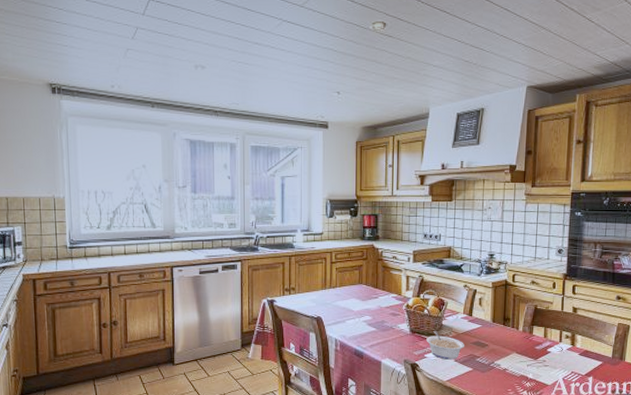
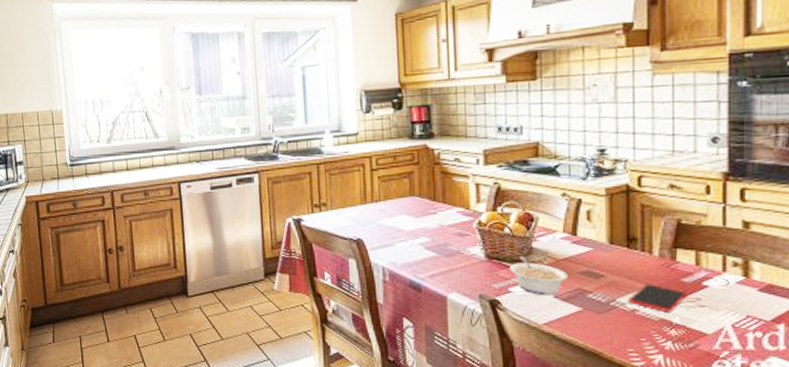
smartphone: none [501,350,538,371] -> present [628,283,688,313]

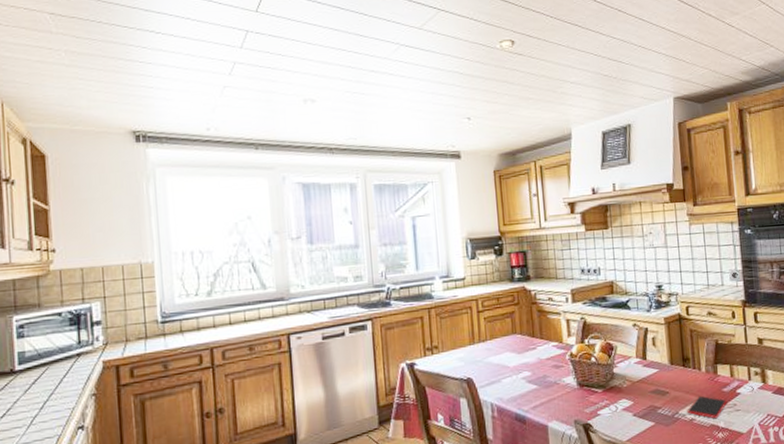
legume: present [509,255,567,295] -> none [597,380,642,415]

